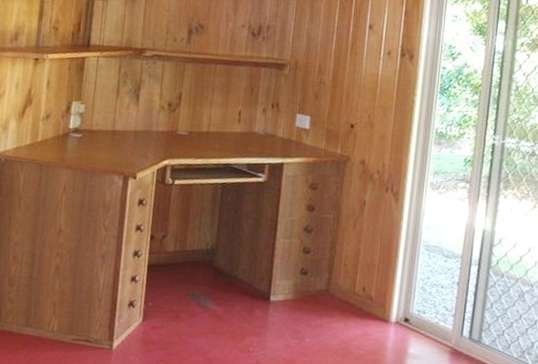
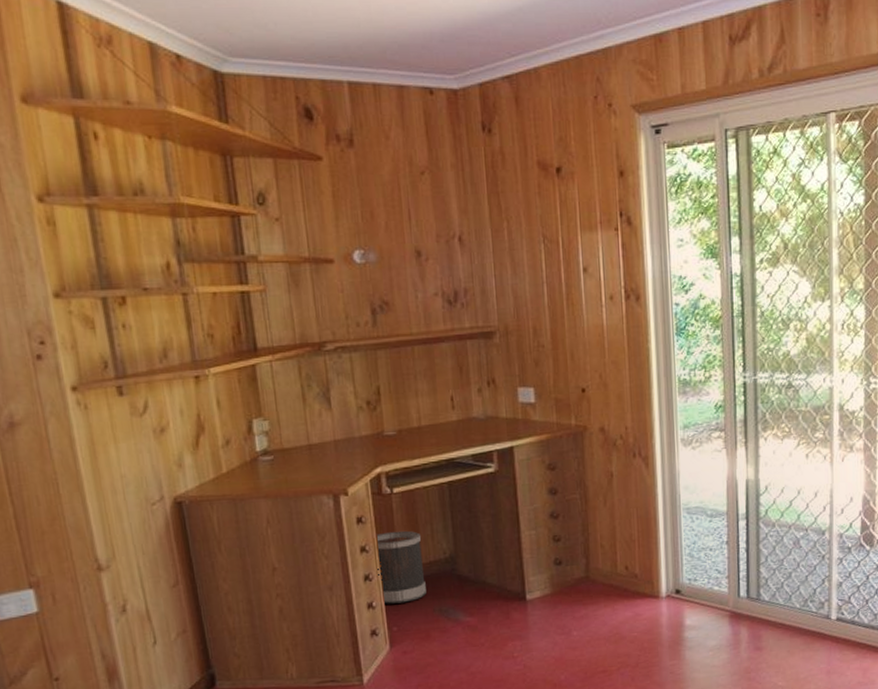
wastebasket: none [146,217,190,282] -> present [377,530,426,604]

